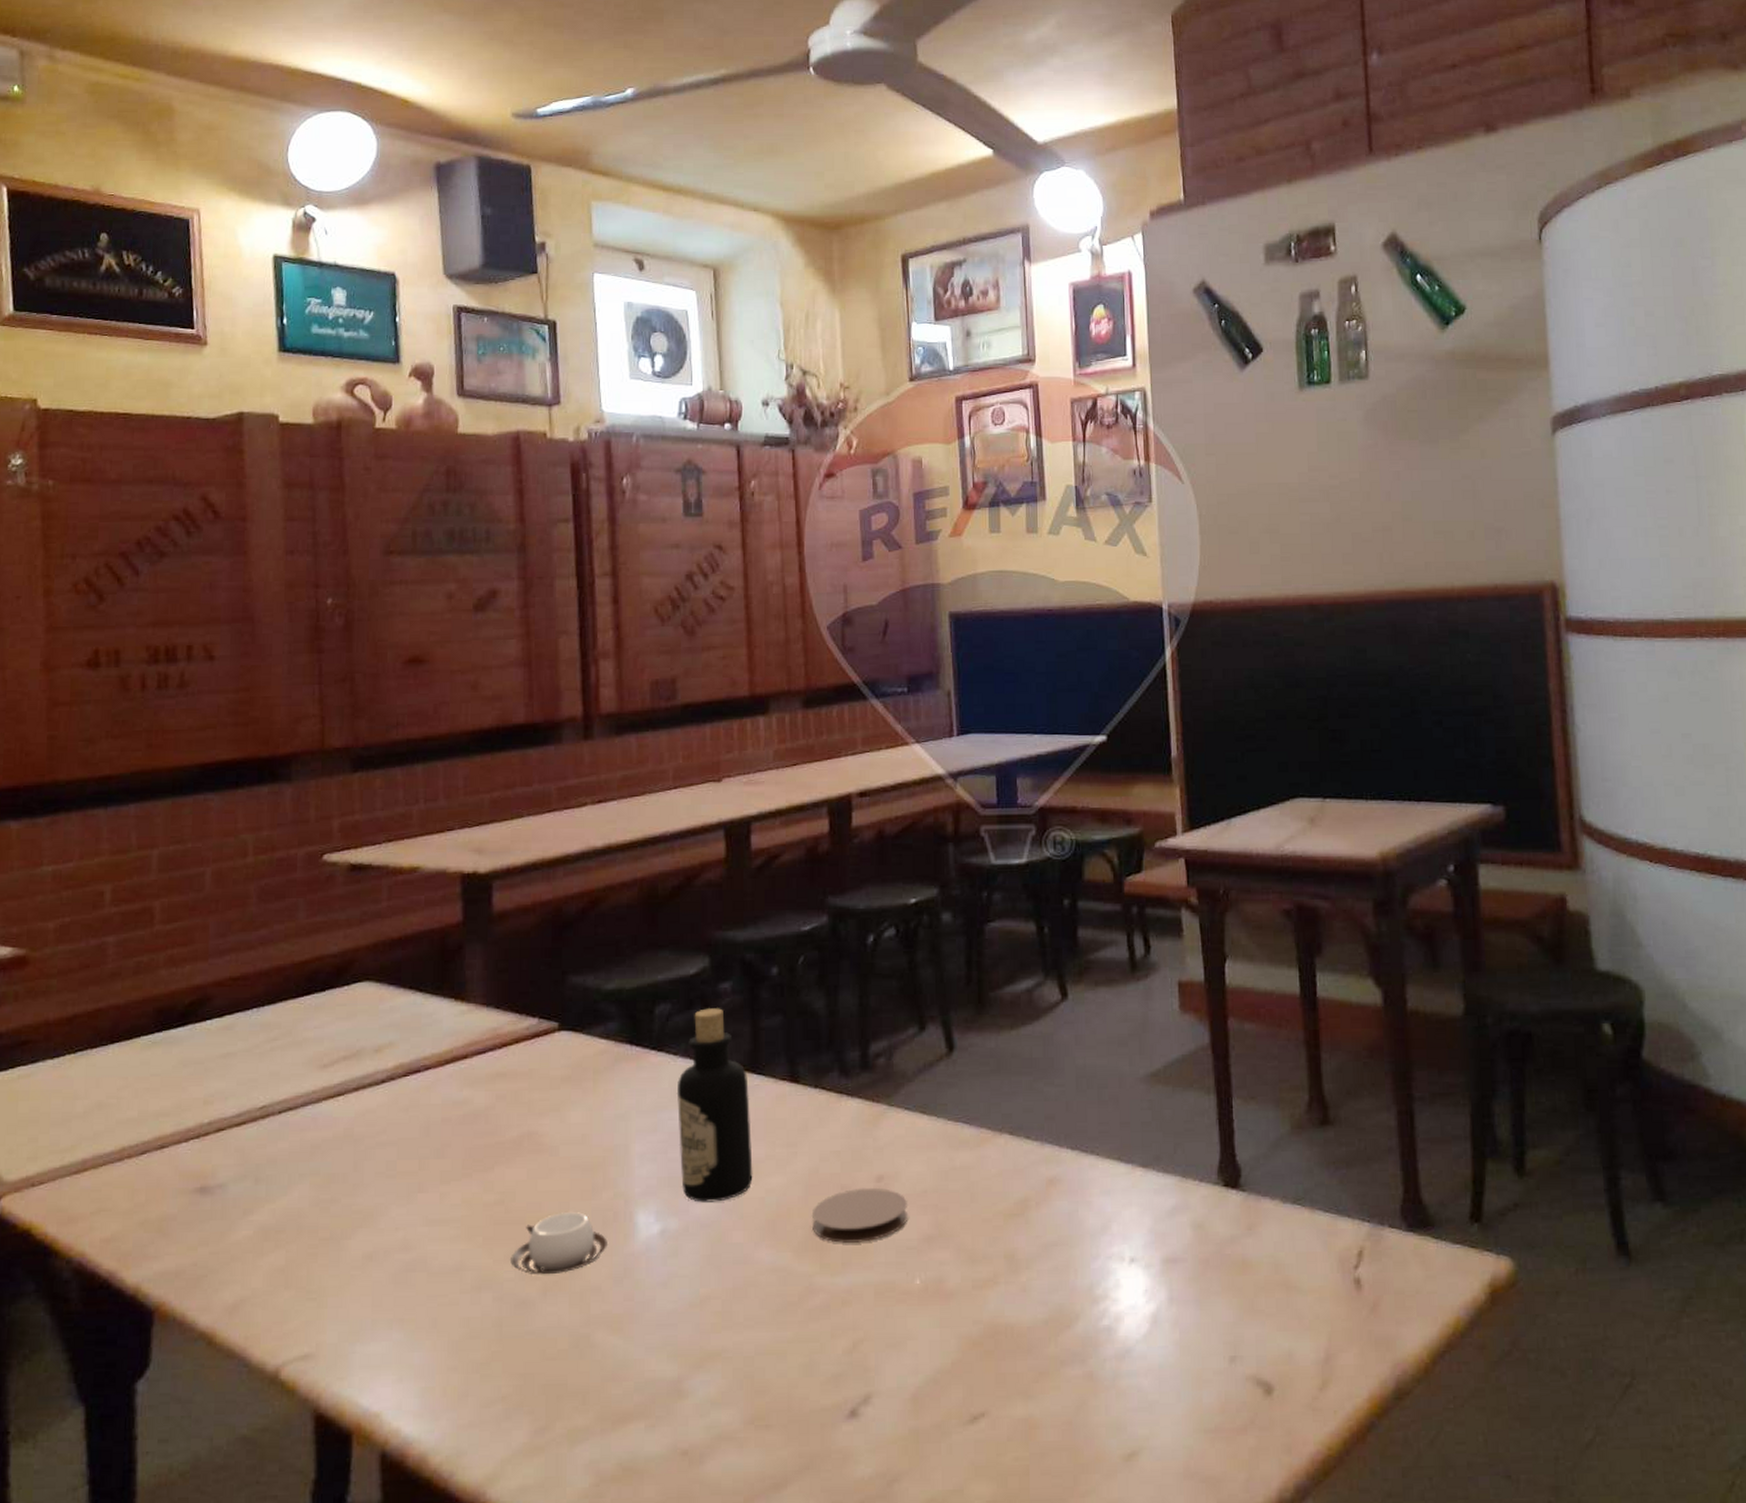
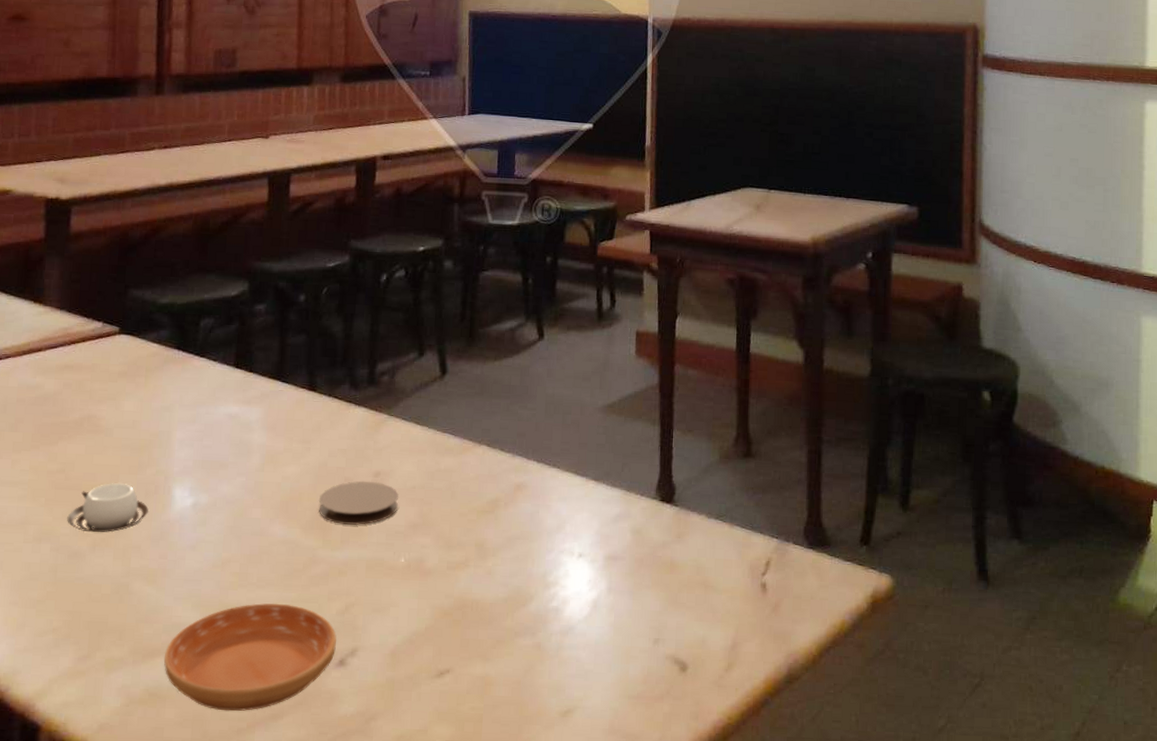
saucer: none [639,1345,845,1484] -> present [164,603,337,712]
bottle: present [676,1008,753,1202] -> none [212,325,275,484]

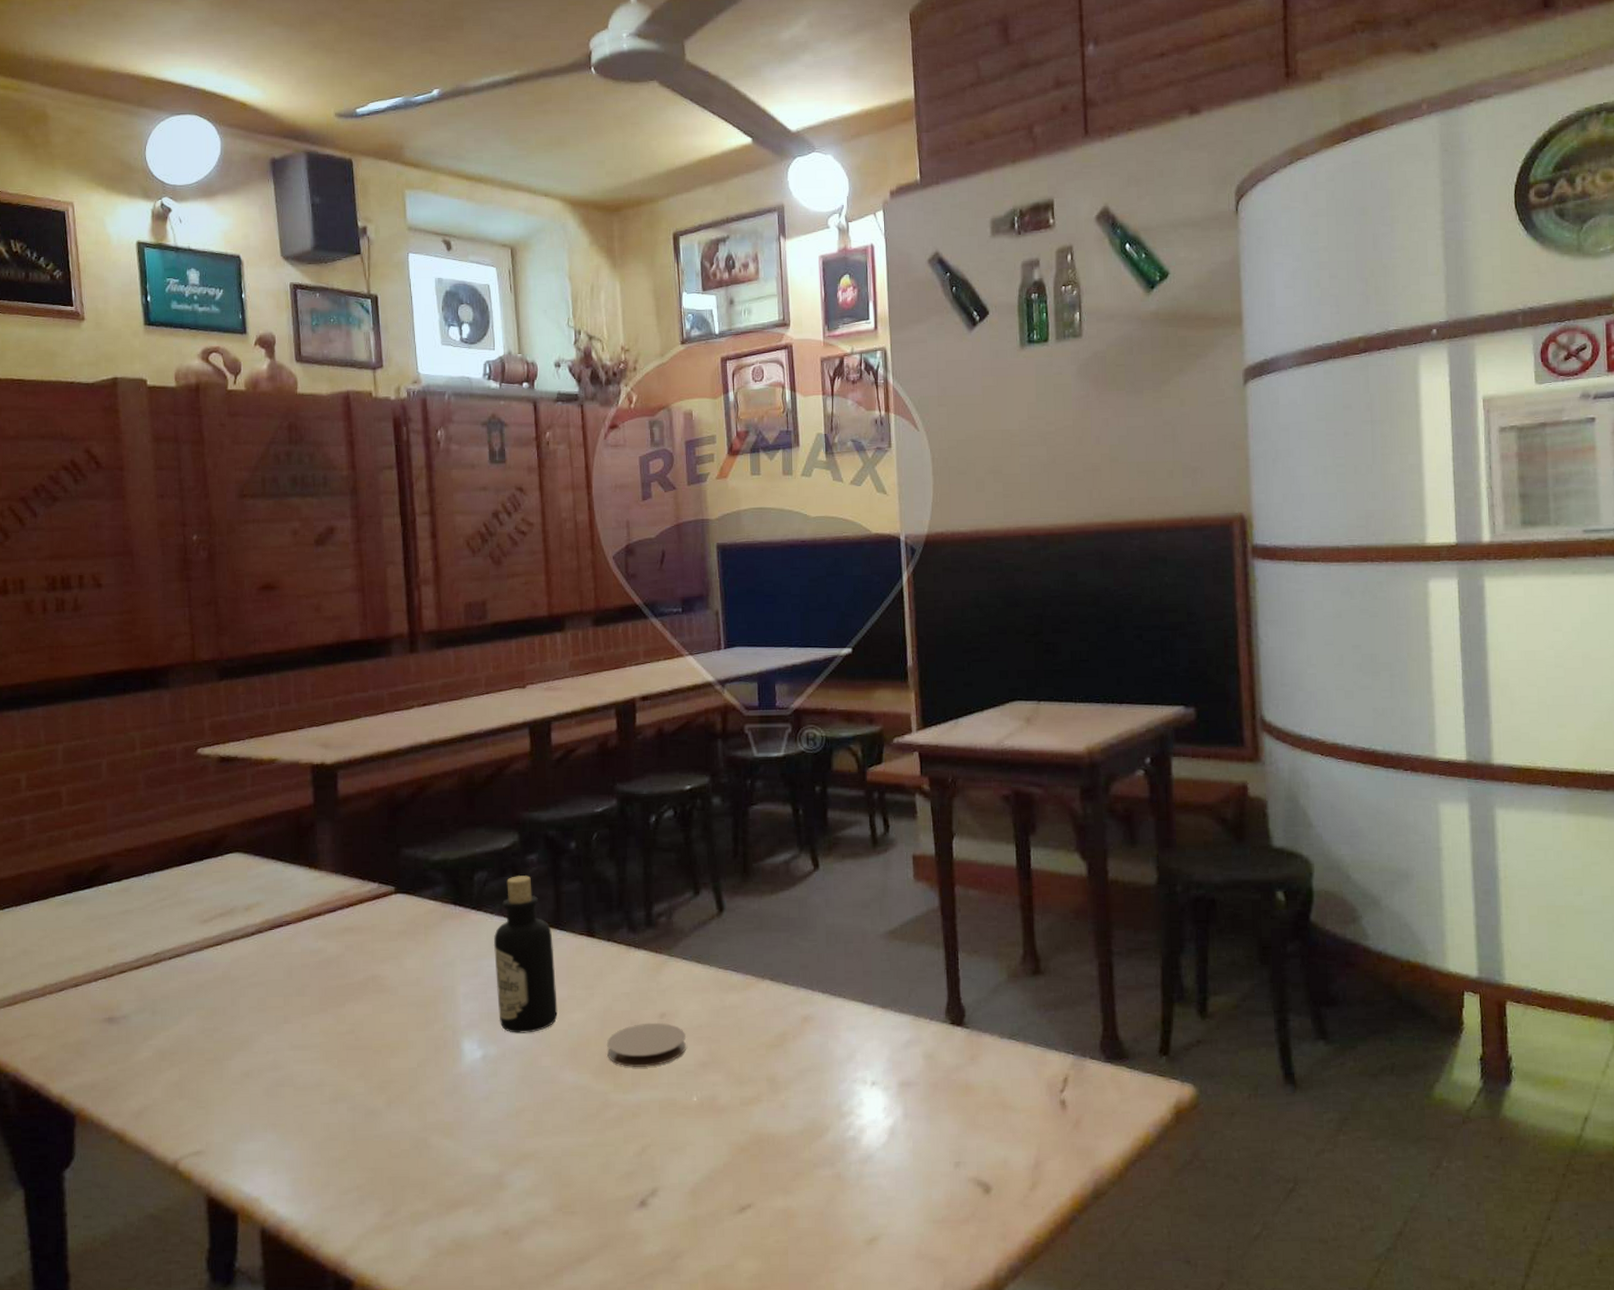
cup: present [67,482,149,533] -> none [361,1039,440,1090]
saucer: present [164,603,337,712] -> none [468,1148,636,1257]
bottle: none [212,325,275,484] -> present [493,875,558,1033]

